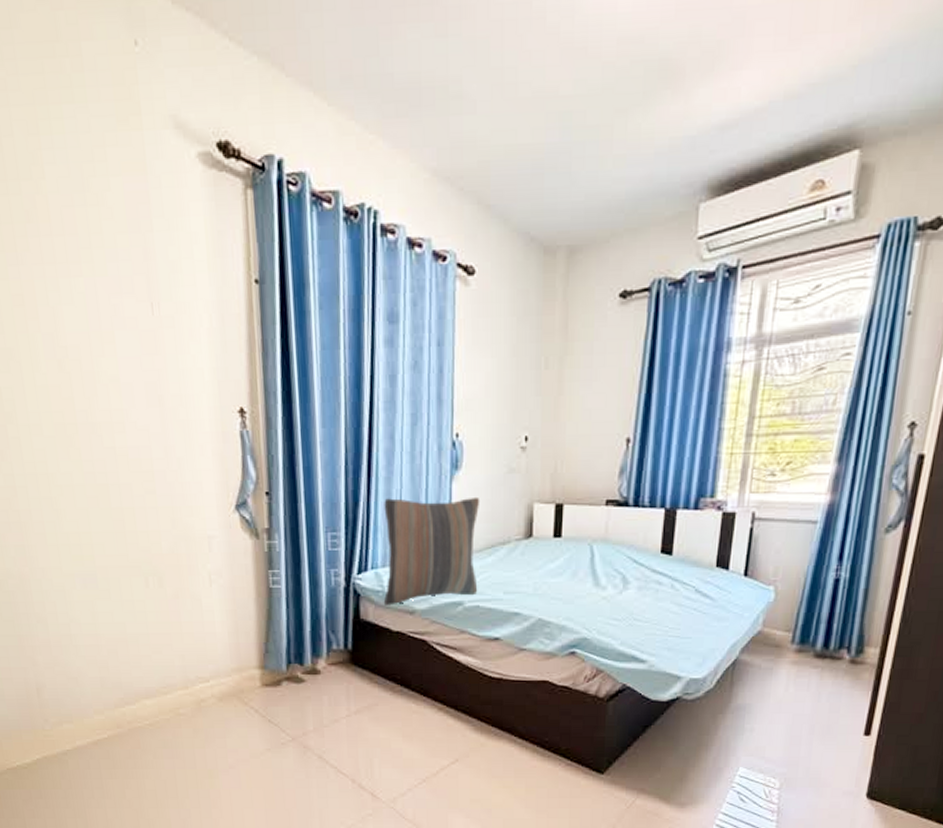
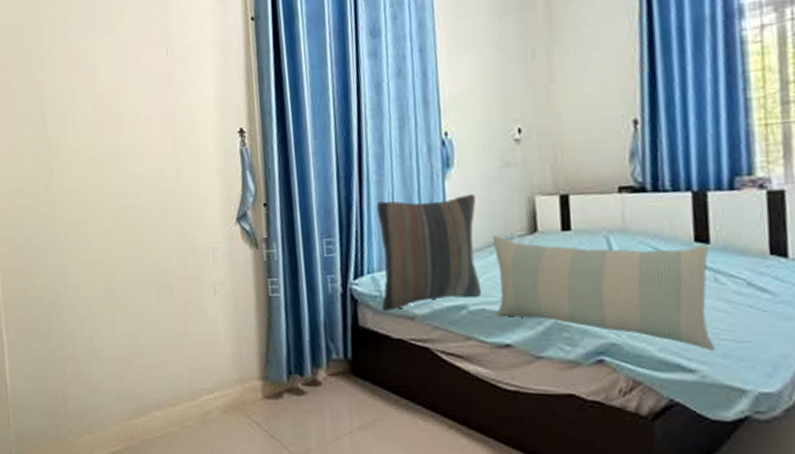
pillow: none [490,538,671,646] -> present [493,235,715,352]

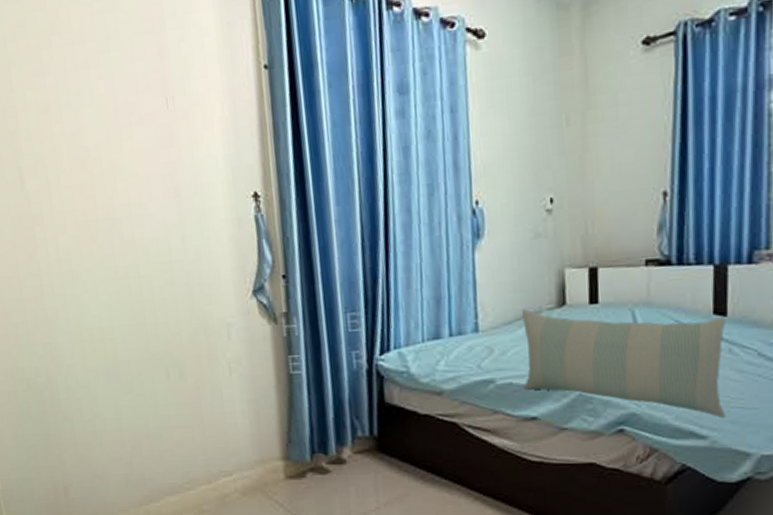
pillow: present [376,193,482,312] -> none [403,265,510,387]

